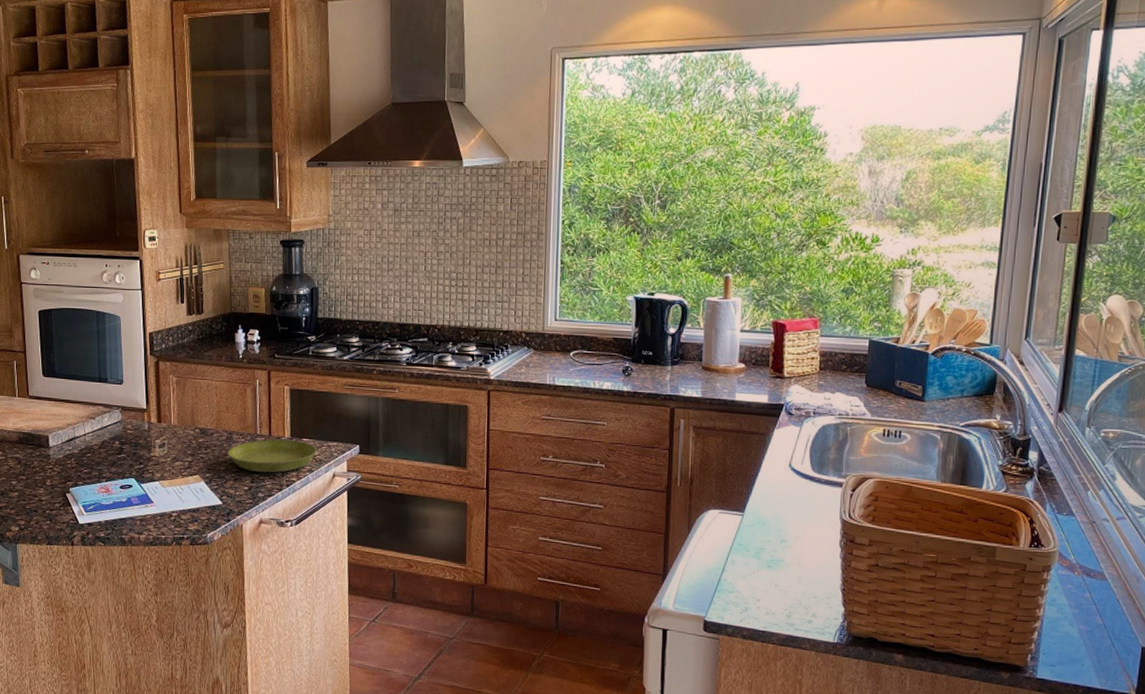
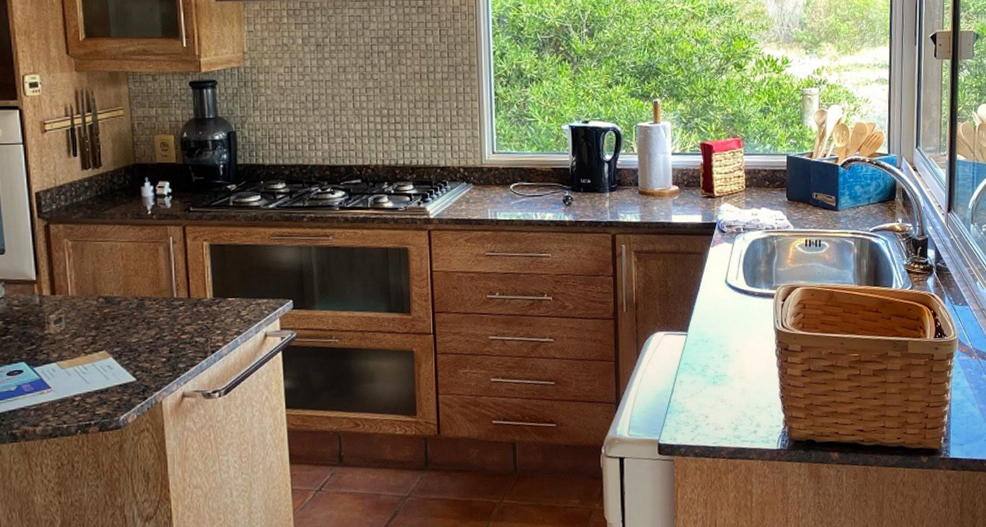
saucer: present [228,439,317,473] -> none [139,301,244,341]

